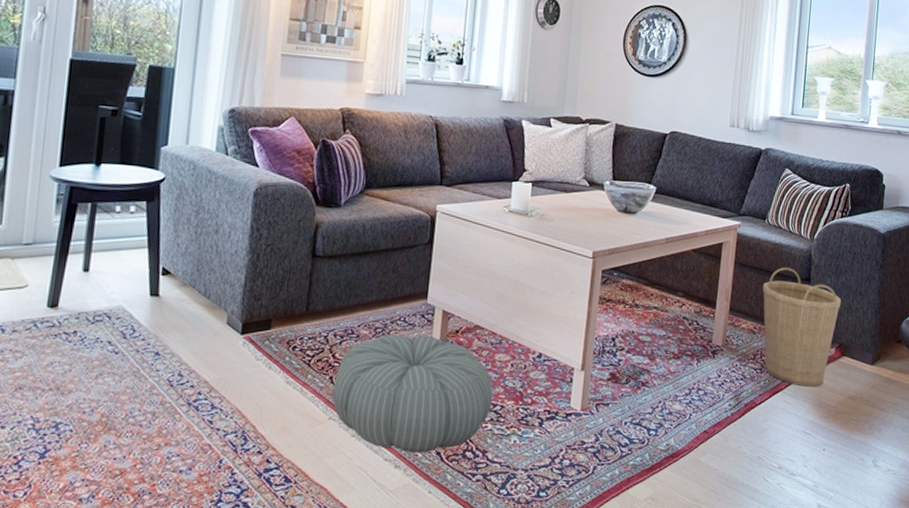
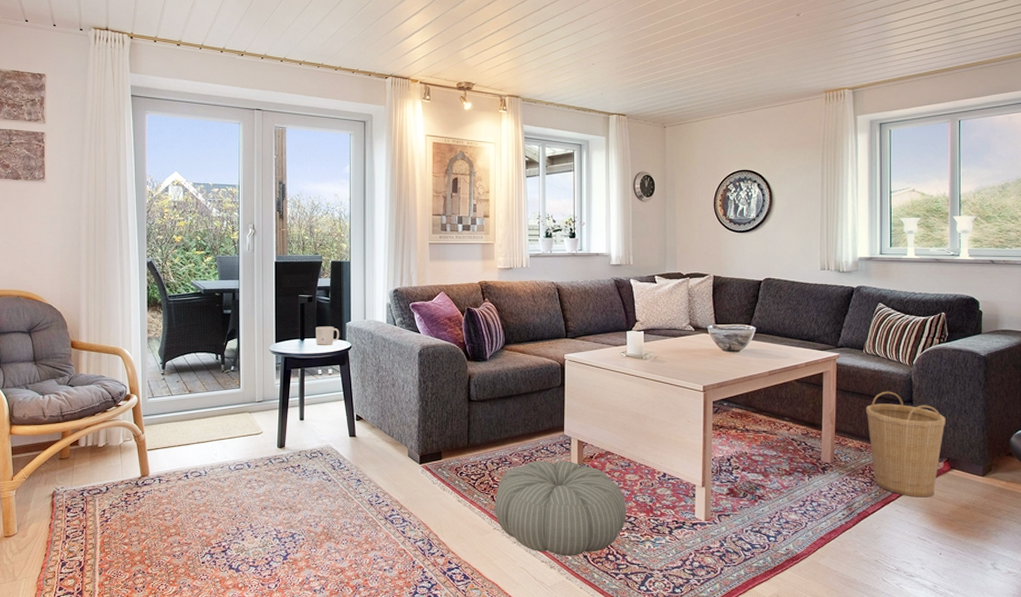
mug: none [116,149,151,176] -> present [316,326,340,346]

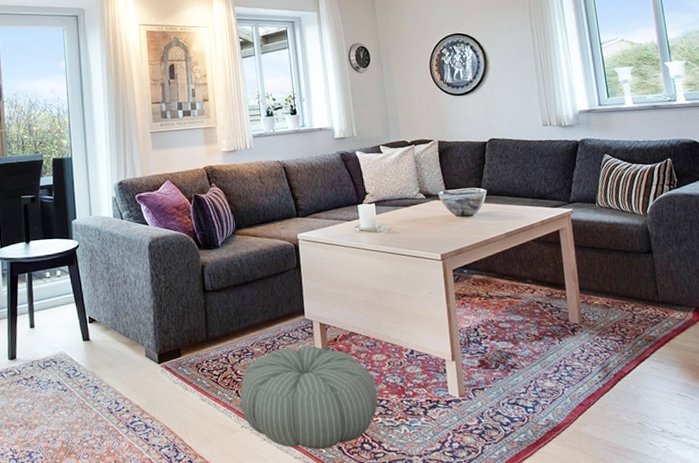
mug: present [316,326,340,346] -> none [41,226,66,248]
basket: present [866,391,946,498] -> none [607,243,689,352]

